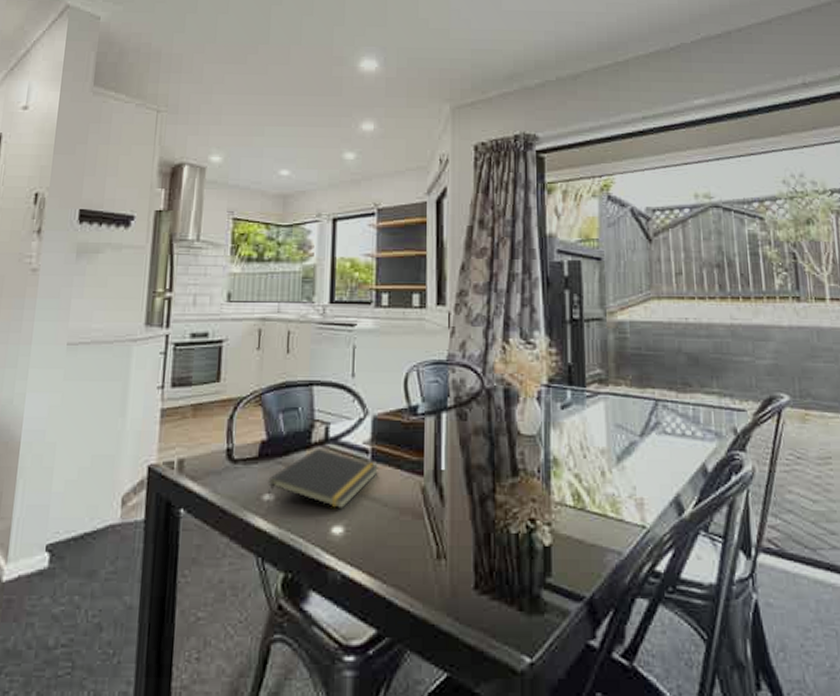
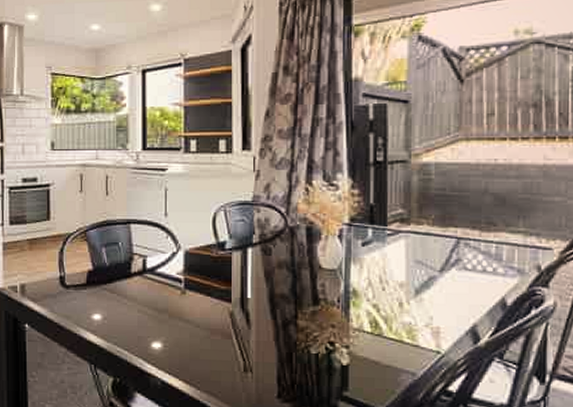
notepad: present [266,447,380,508] -> none [95,276,192,328]

